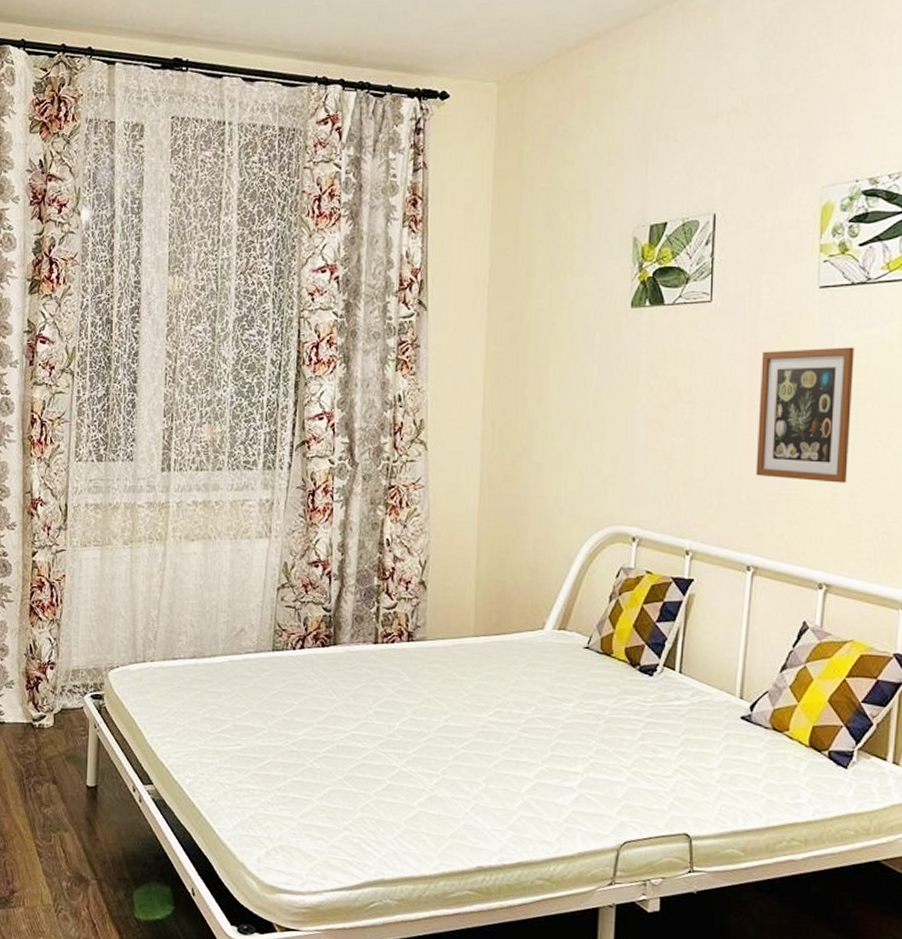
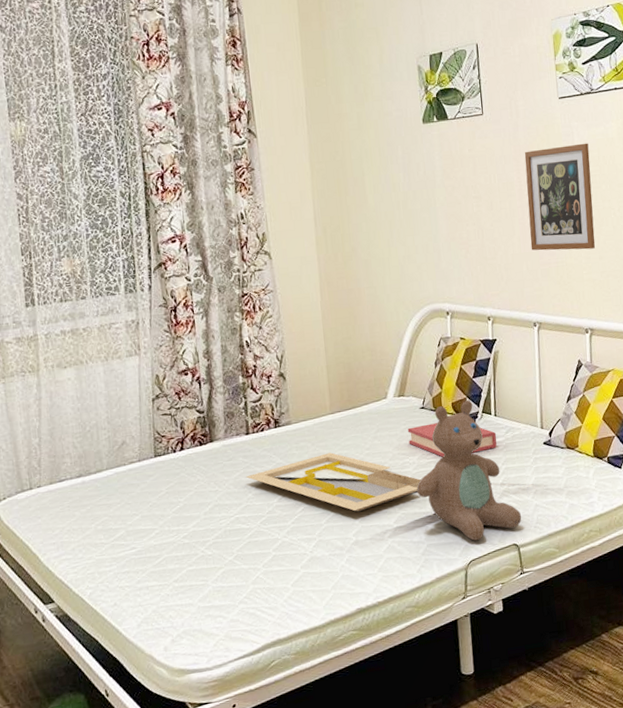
serving tray: none [368,680,575,756] -> present [246,452,421,512]
hardback book: none [564,668,679,713] -> present [407,423,497,457]
teddy bear: none [567,647,700,819] -> present [416,400,522,541]

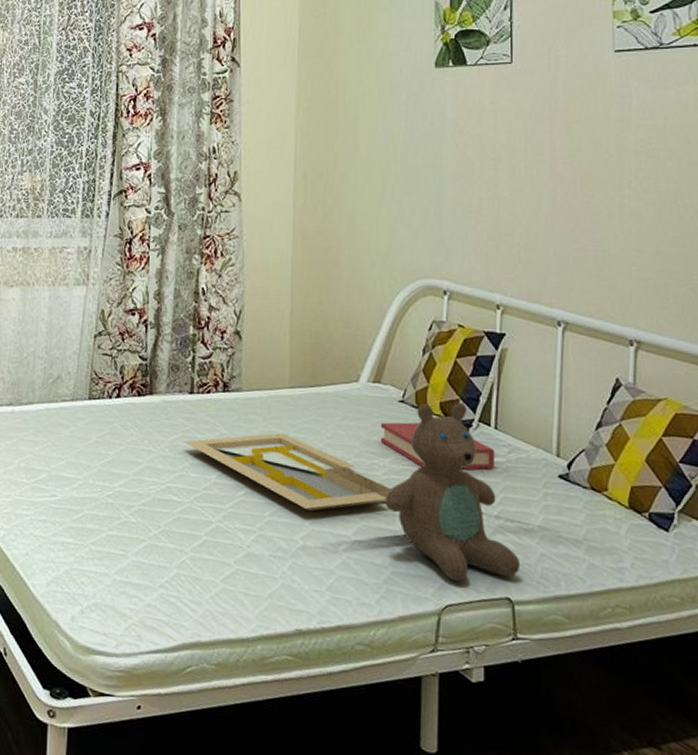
picture frame: present [524,143,595,251] -> none [561,108,652,240]

